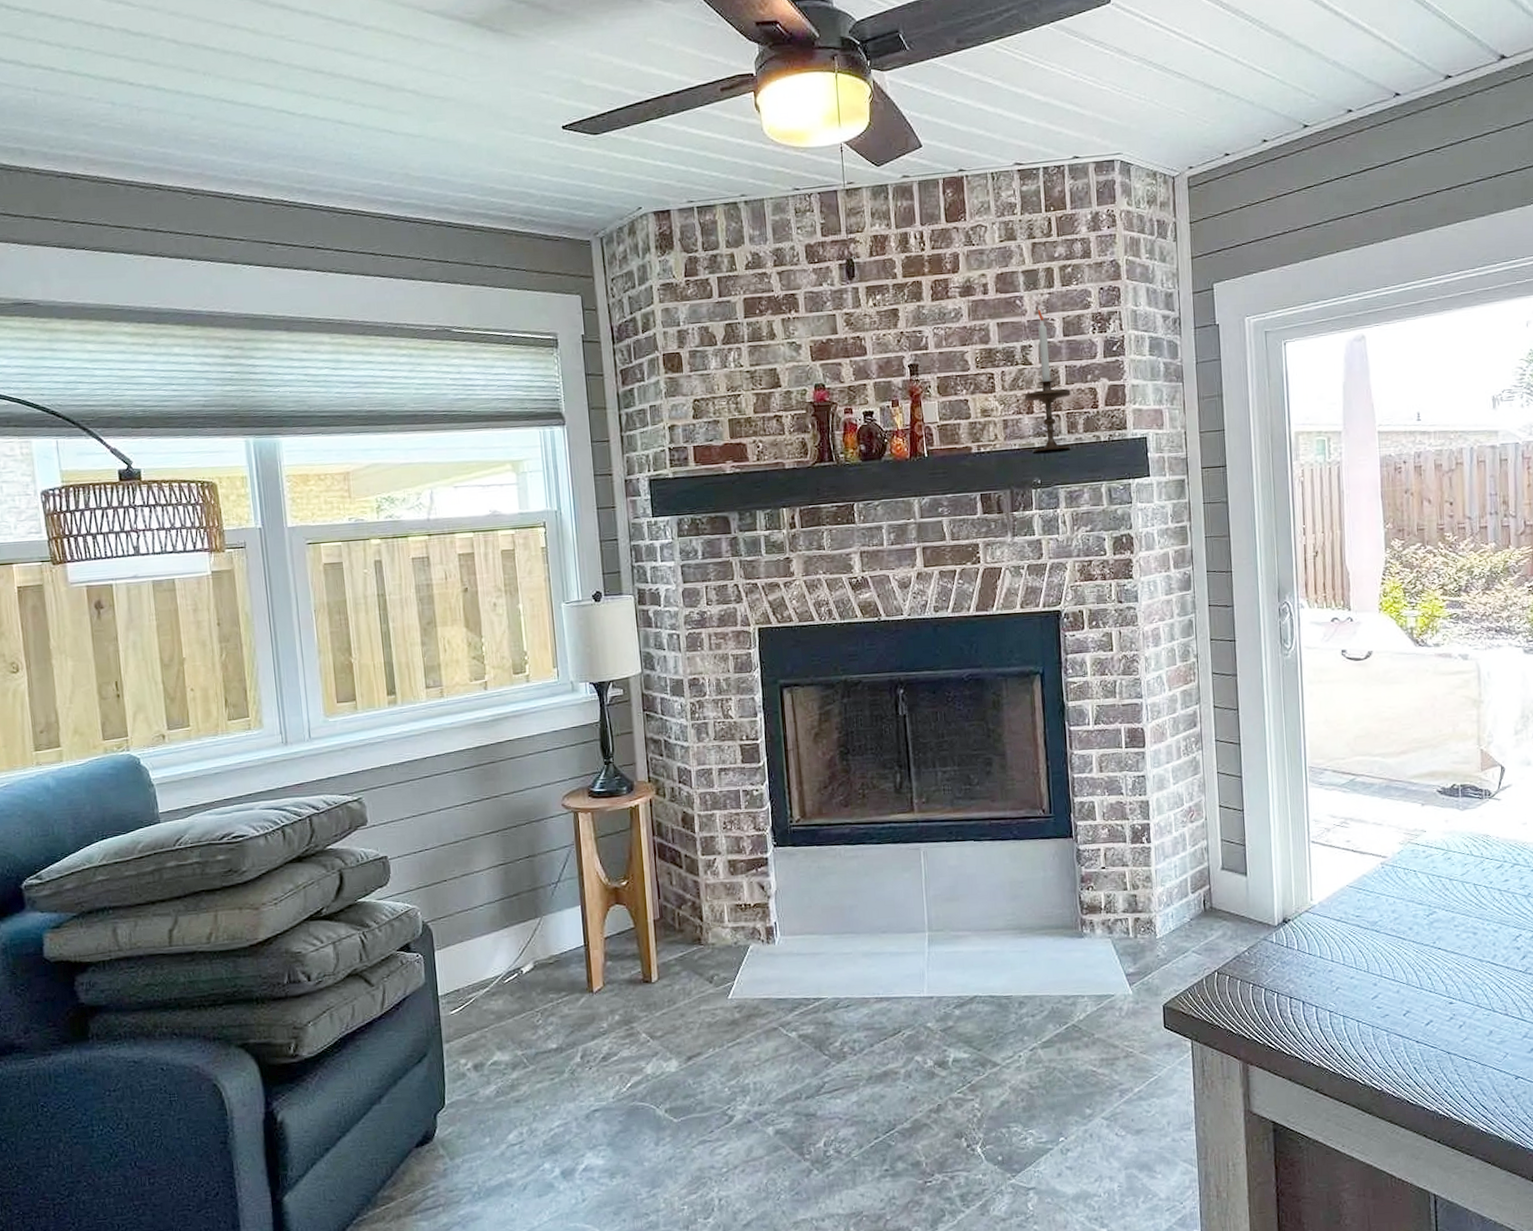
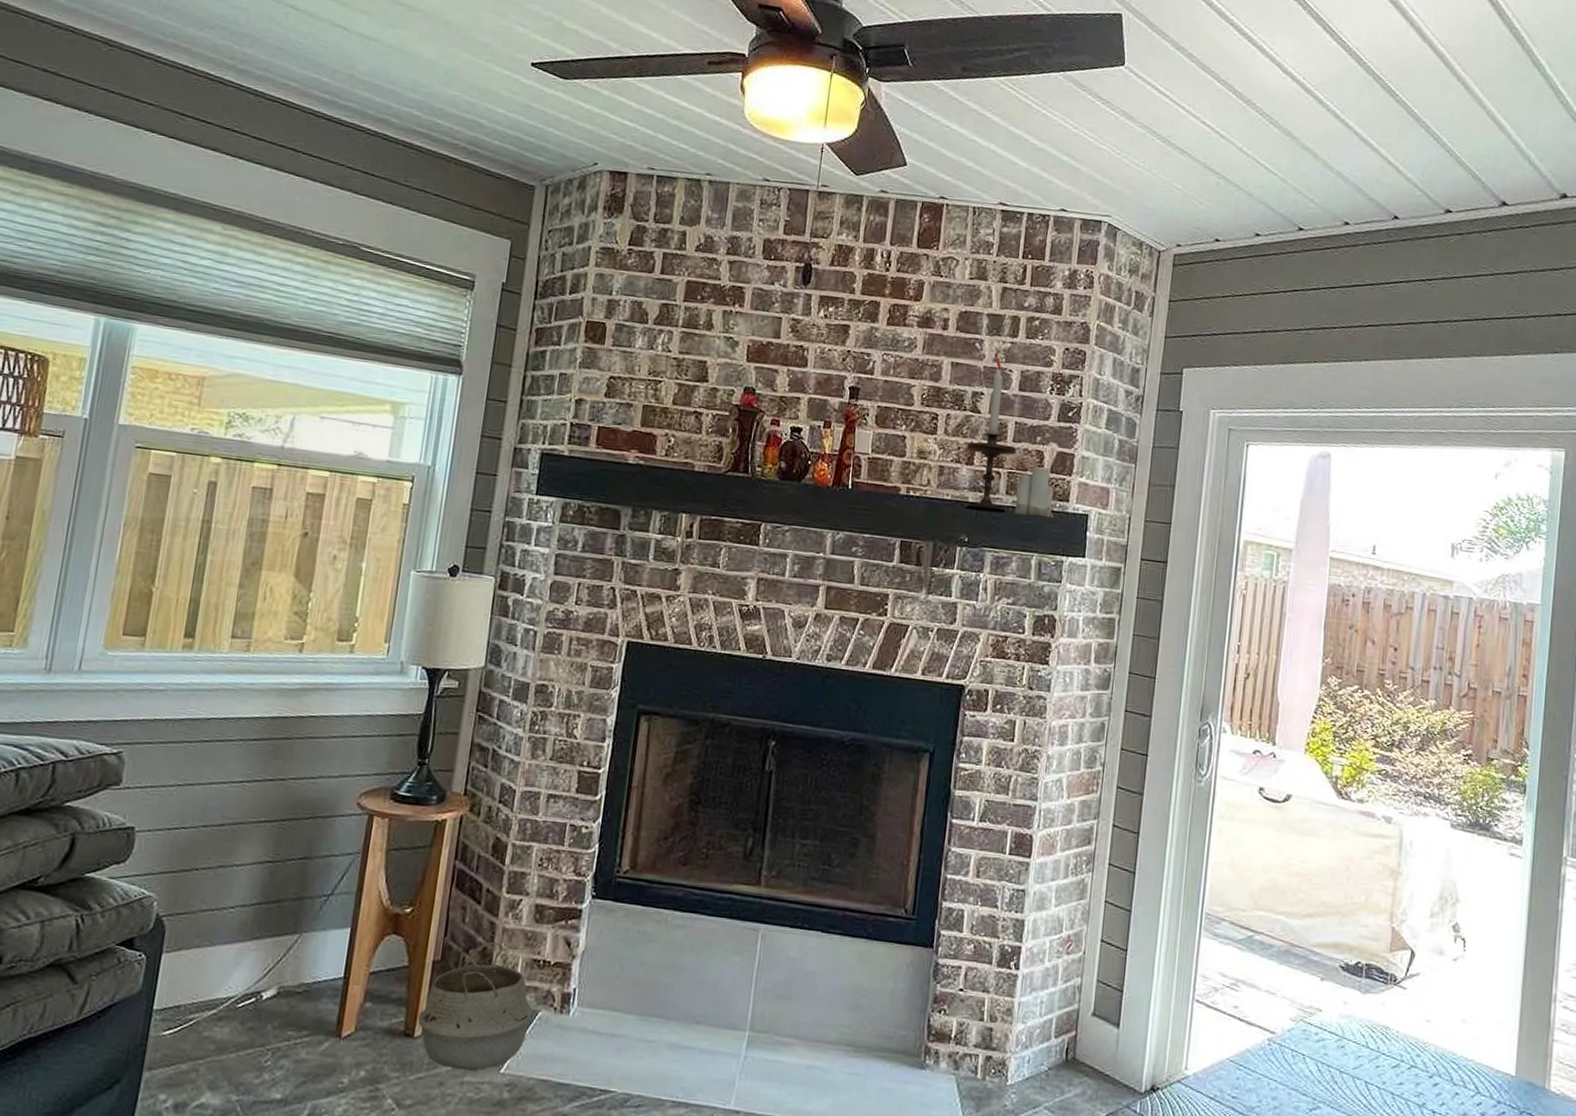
woven basket: none [652,896,746,1002] -> present [418,942,533,1071]
candle: none [1077,400,1115,451] -> present [1012,465,1054,519]

